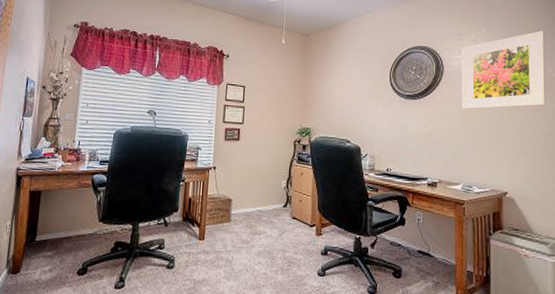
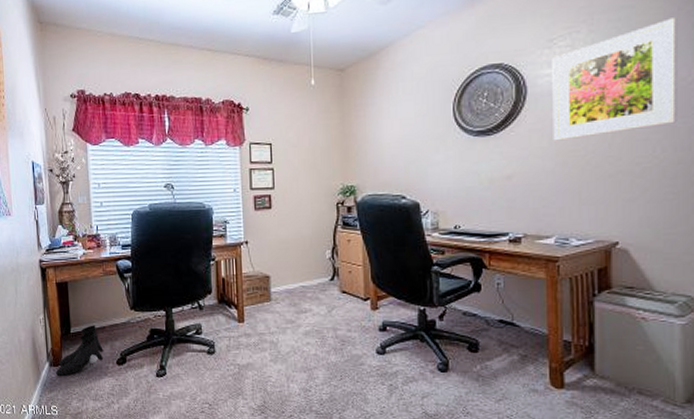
boots: none [12,234,66,285] -> present [55,325,104,377]

